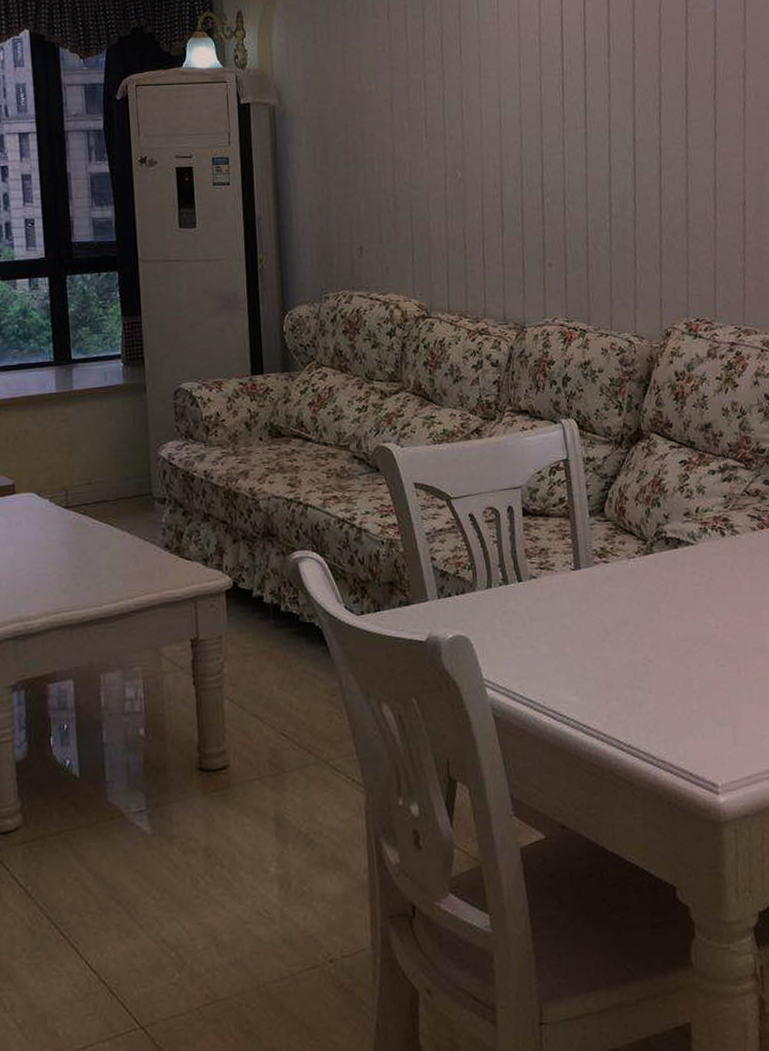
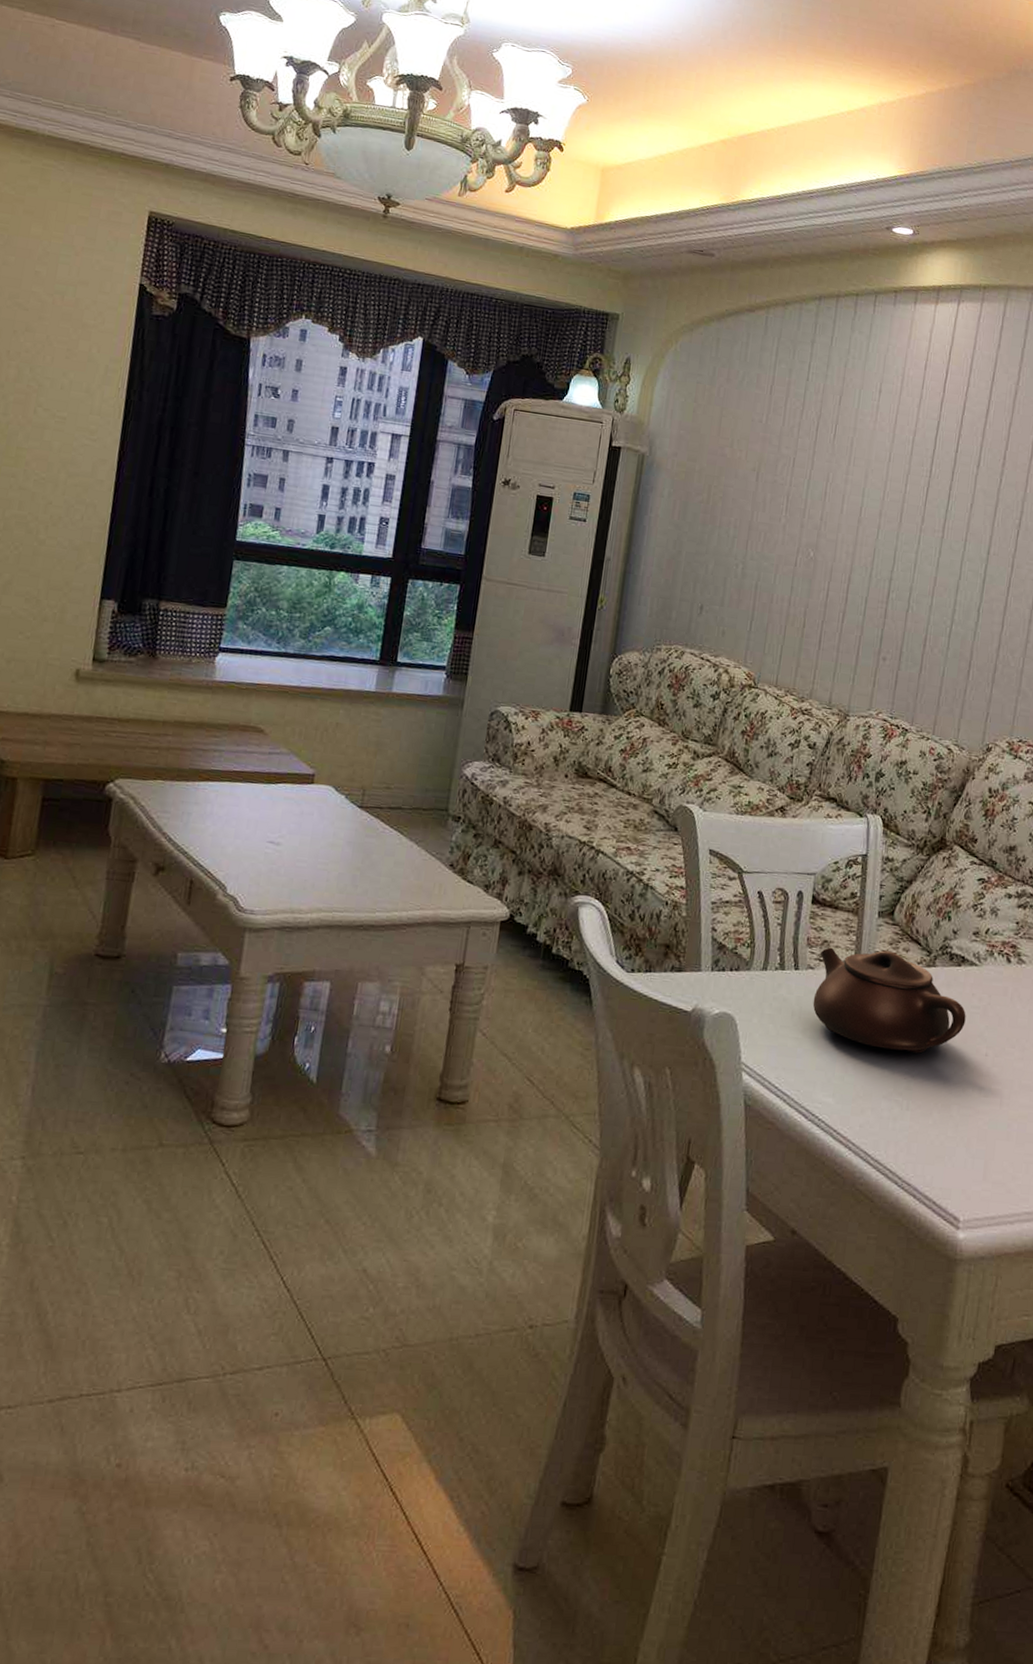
teapot: none [540,546,691,641] -> present [812,947,966,1054]

